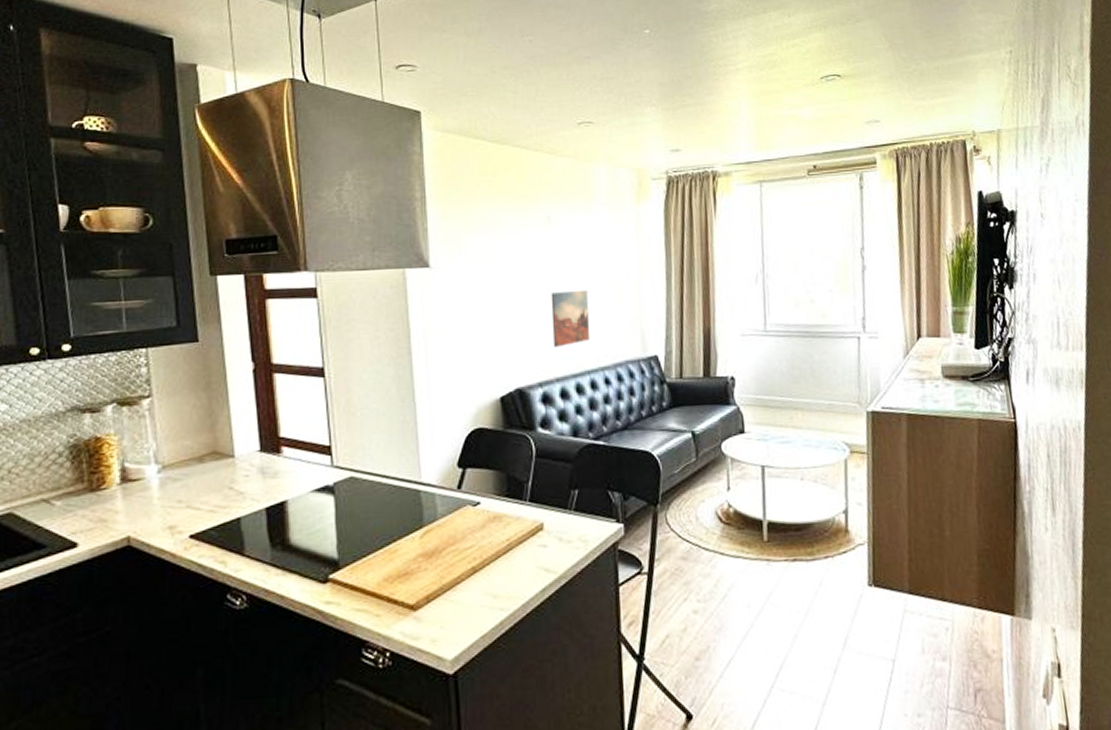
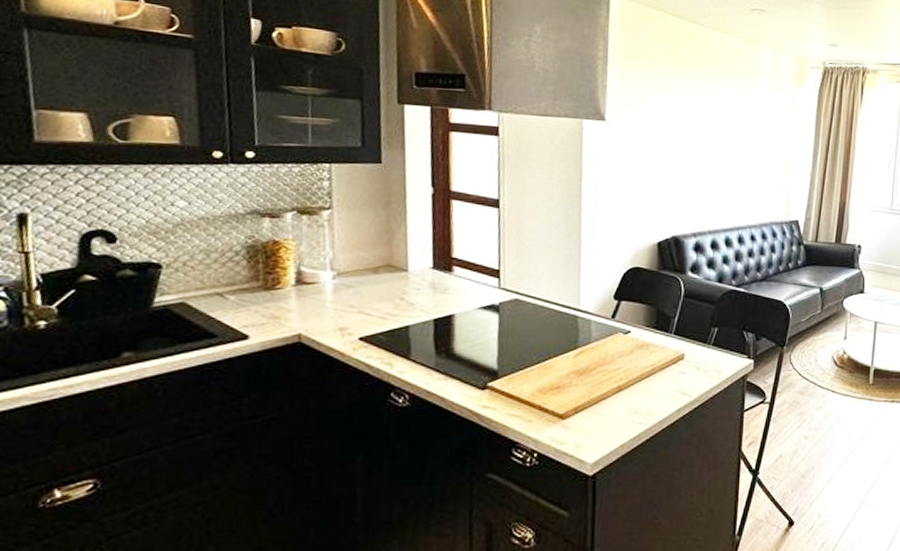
wall art: present [551,289,590,348] -> none [709,156,745,204]

